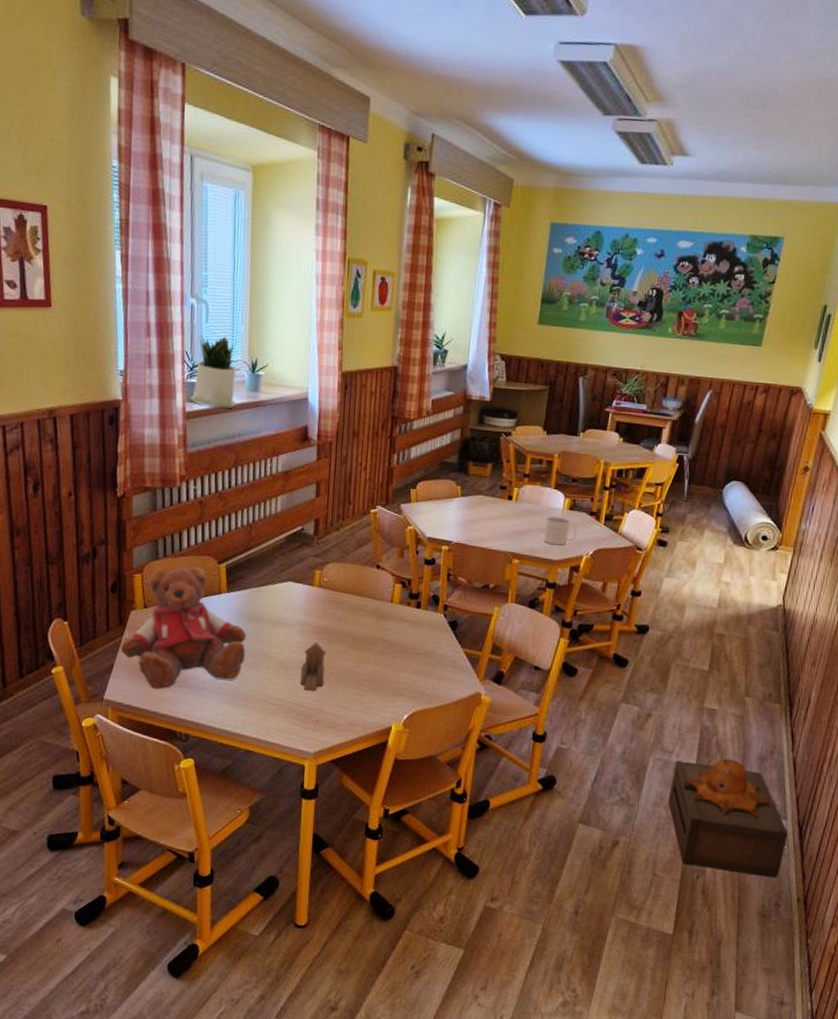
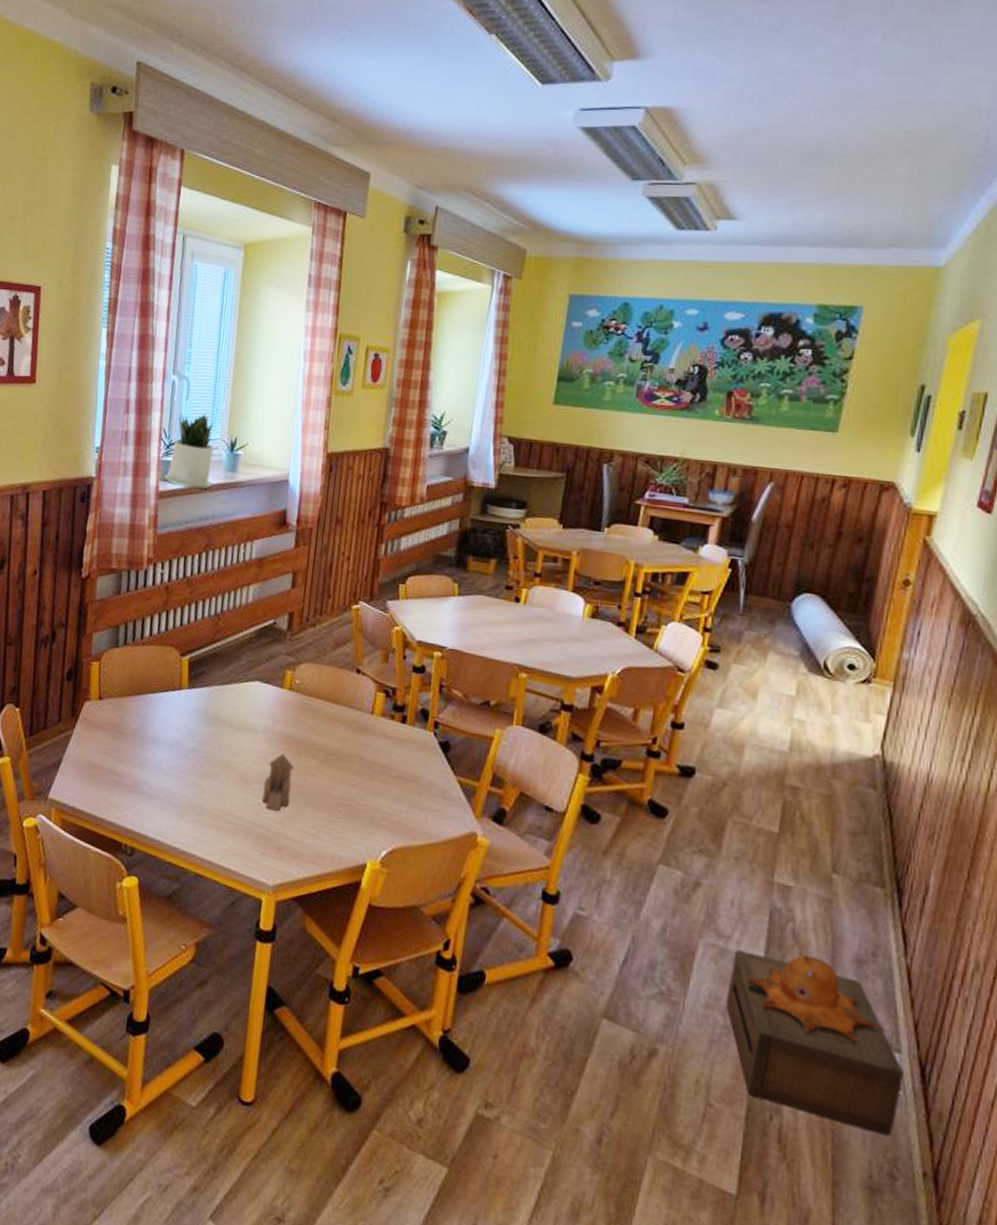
teddy bear: present [121,566,246,689] -> none [70,657,206,792]
mug: present [543,516,577,546] -> none [558,624,600,660]

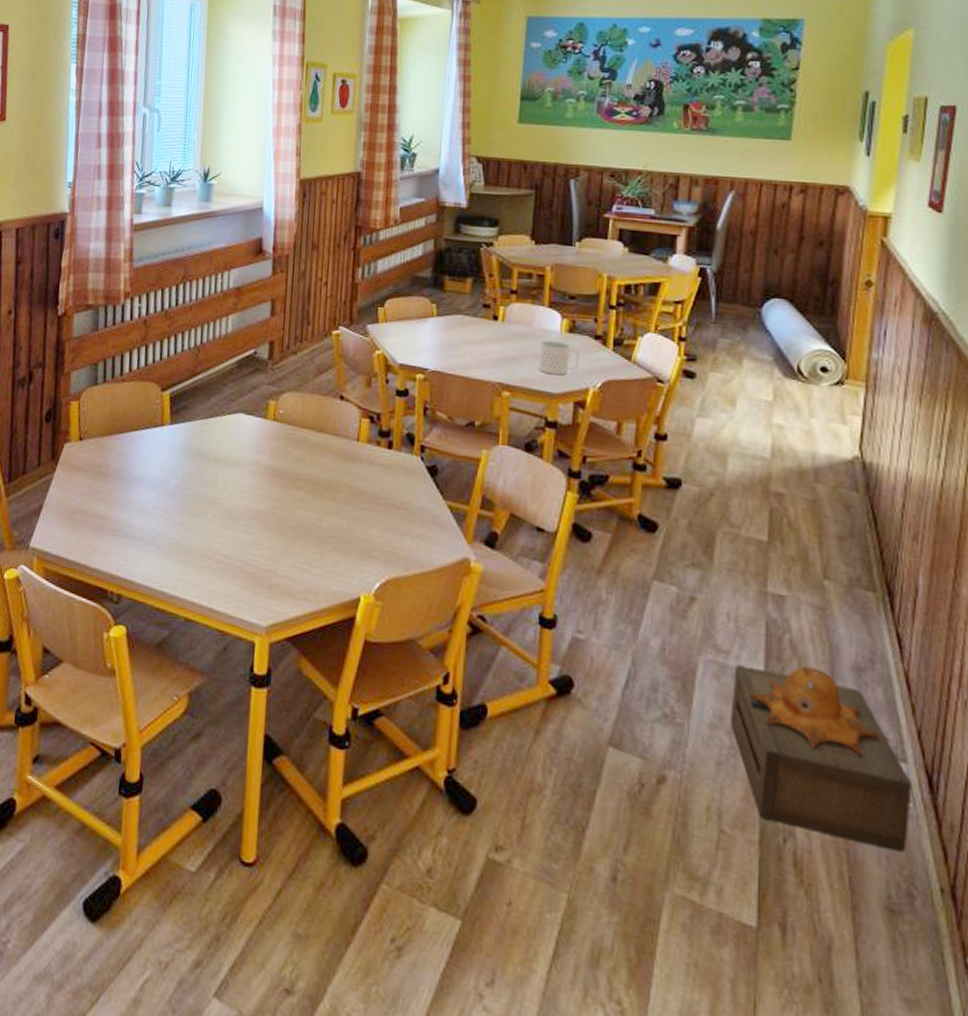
planter: present [164,413,215,490] -> none [139,145,188,221]
toy blocks: present [262,754,294,812] -> none [251,487,282,548]
mug: none [558,624,600,660] -> present [538,340,579,376]

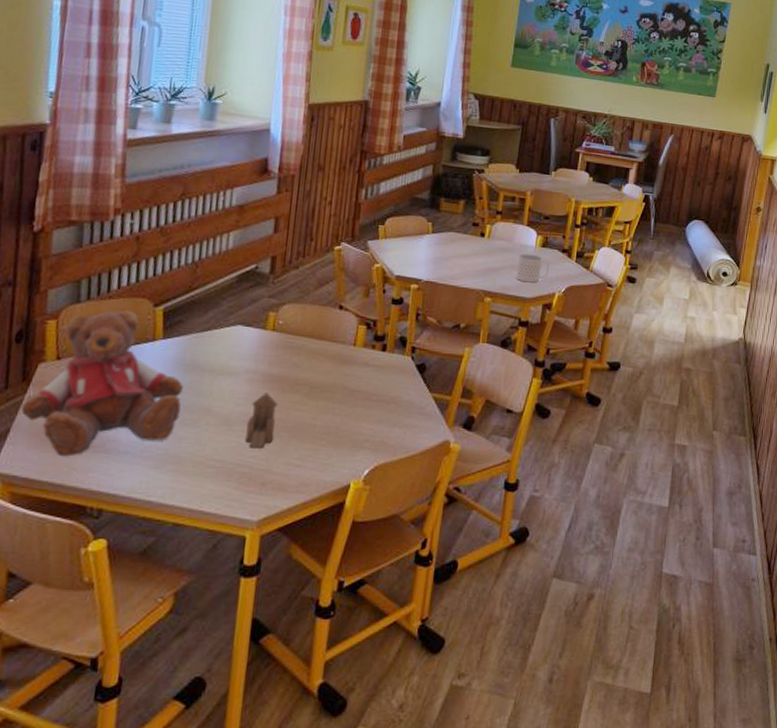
teddy bear: none [51,393,190,538] -> present [21,310,183,457]
toy blocks: none [251,487,282,548] -> present [245,393,278,449]
toy box: present [730,653,912,853] -> none [642,487,758,619]

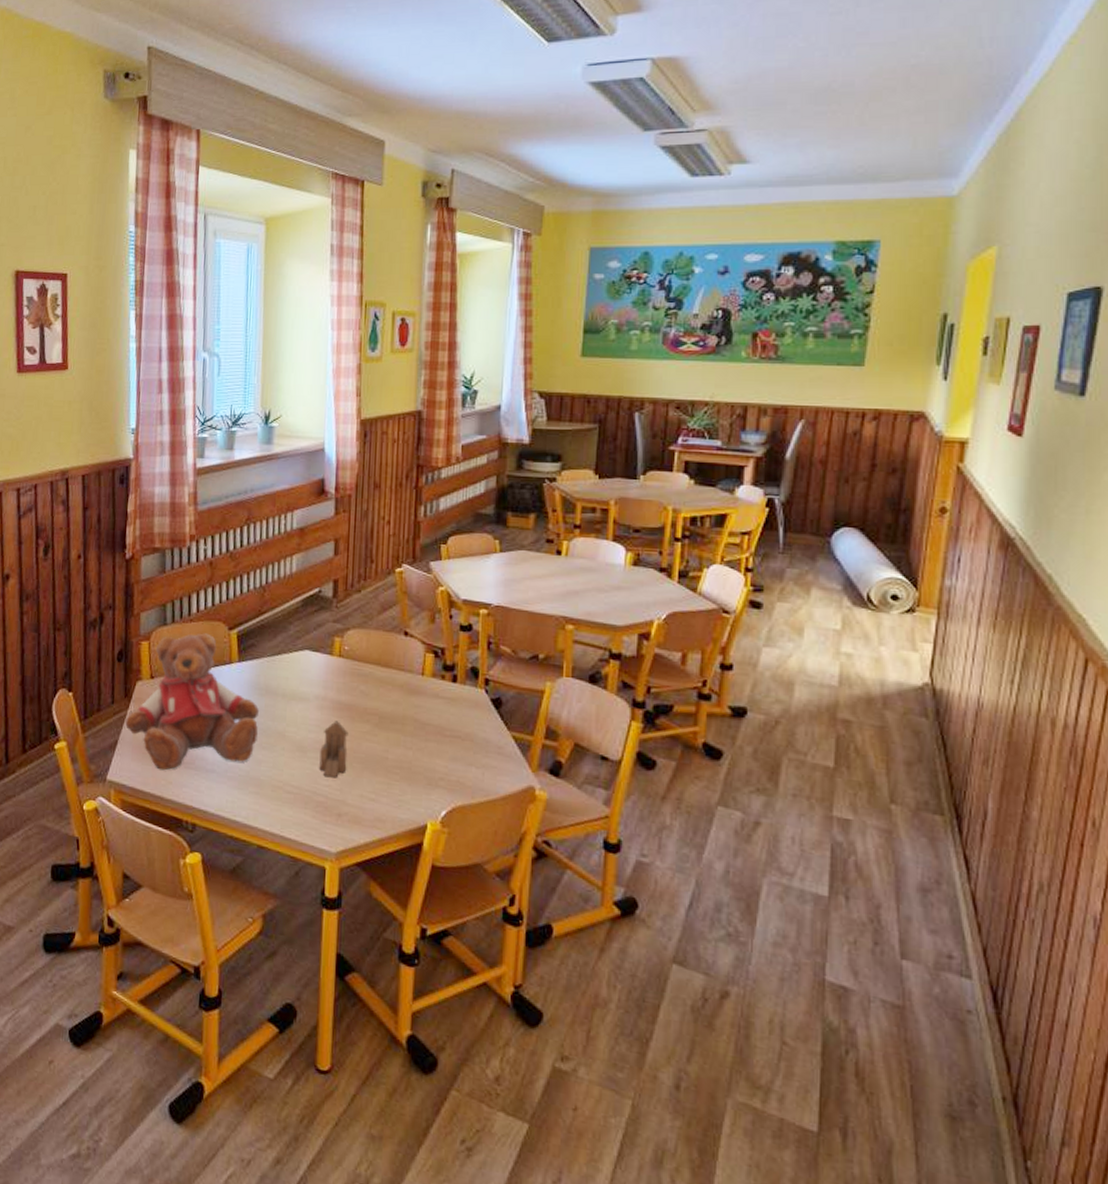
mug: present [516,253,549,283] -> none [602,574,643,608]

